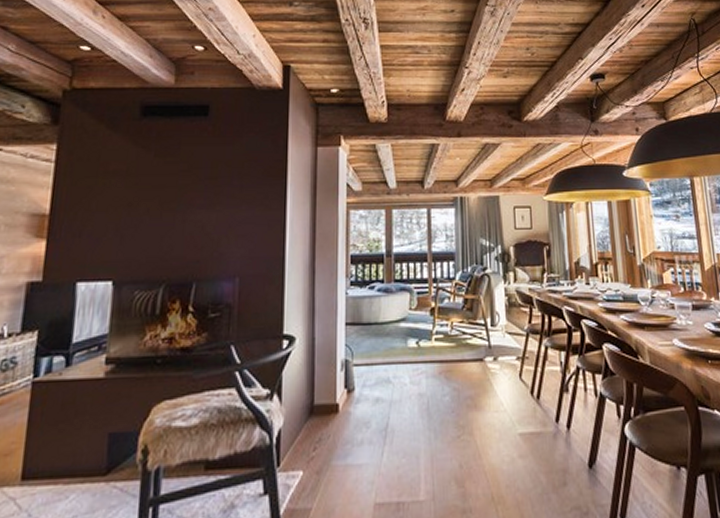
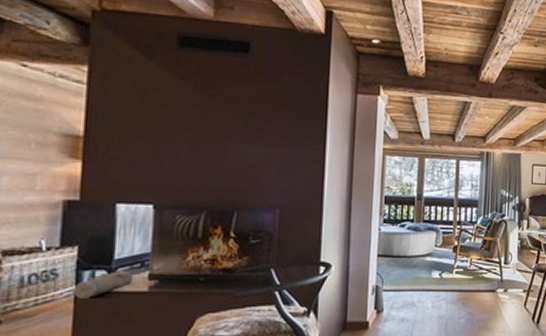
decorative log: none [30,354,91,390] -> present [73,270,134,300]

